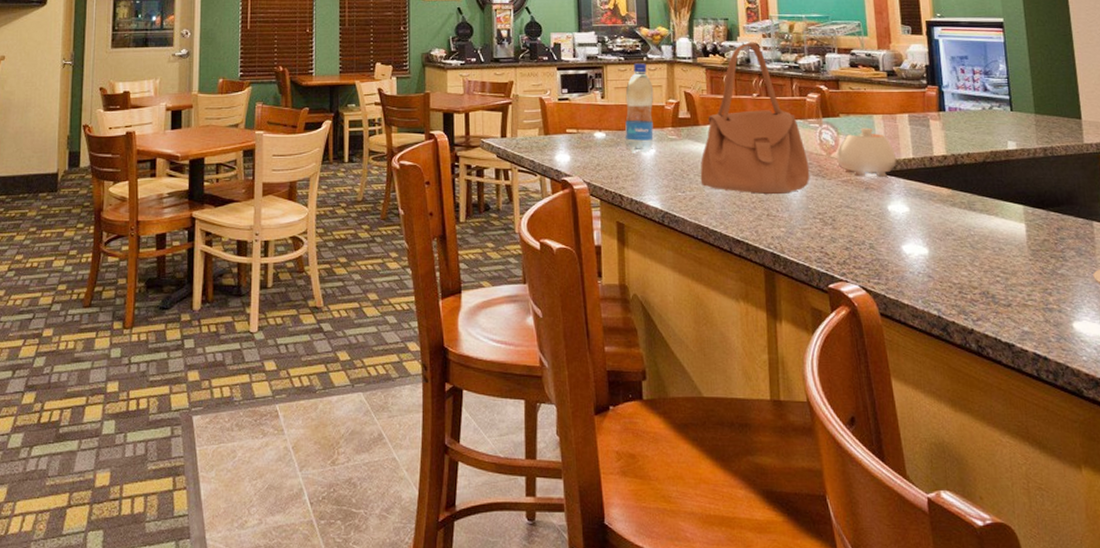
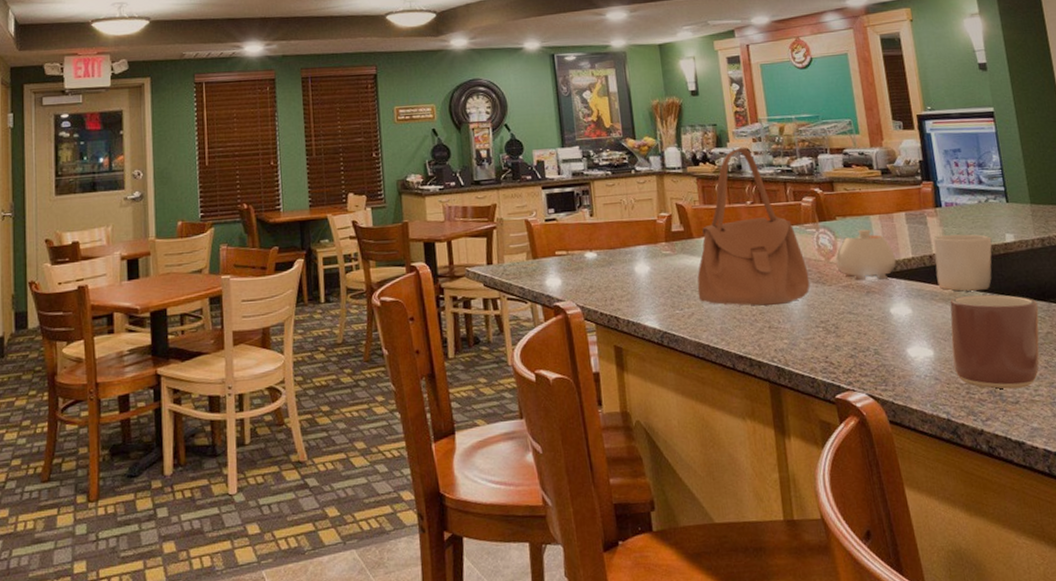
bottle: present [624,63,654,154] -> none [615,176,647,273]
mug: none [935,138,994,195] -> present [933,234,992,292]
mug: none [946,198,1037,292] -> present [949,294,1040,390]

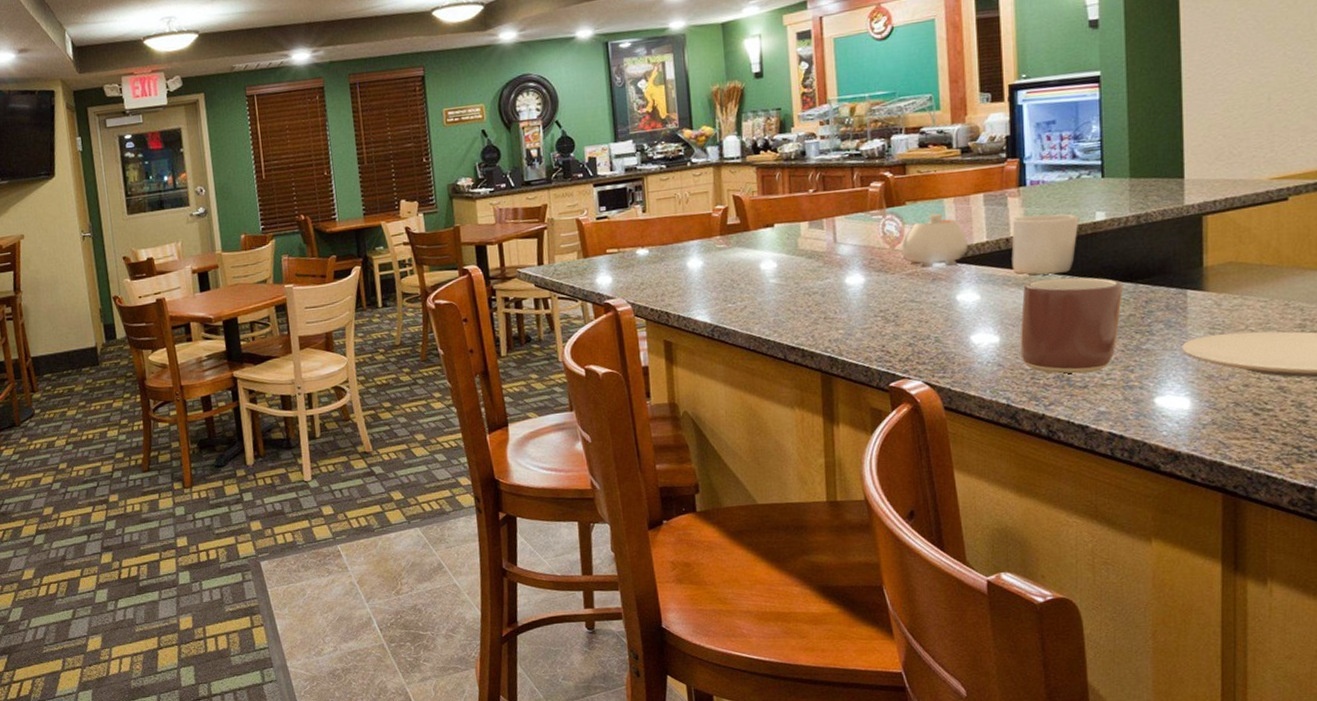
handbag: present [697,147,810,306] -> none [751,132,872,297]

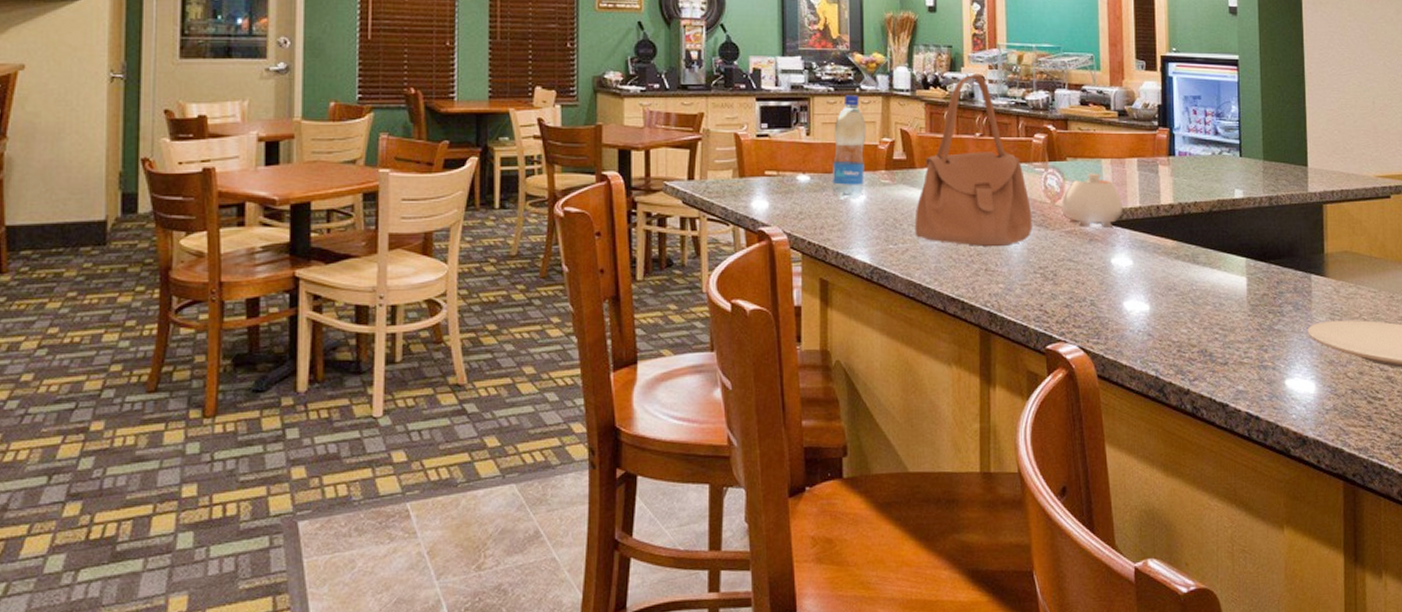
bottle: none [668,169,701,268] -> present [832,95,867,201]
handbag: none [751,132,872,297] -> present [914,73,1033,246]
mug: present [1011,213,1079,275] -> none [1161,185,1221,247]
mug: present [1020,277,1123,374] -> none [1168,250,1258,350]

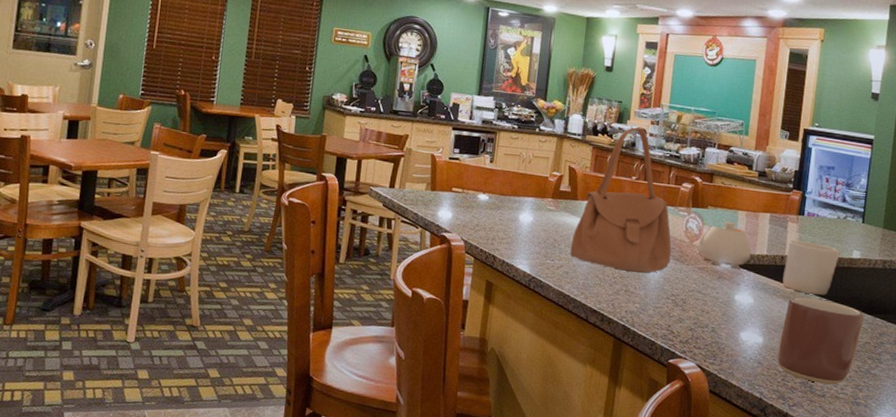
bottle: present [832,95,867,201] -> none [505,133,541,221]
mug: none [1161,185,1221,247] -> present [782,240,840,296]
mug: none [1168,250,1258,350] -> present [777,296,865,385]

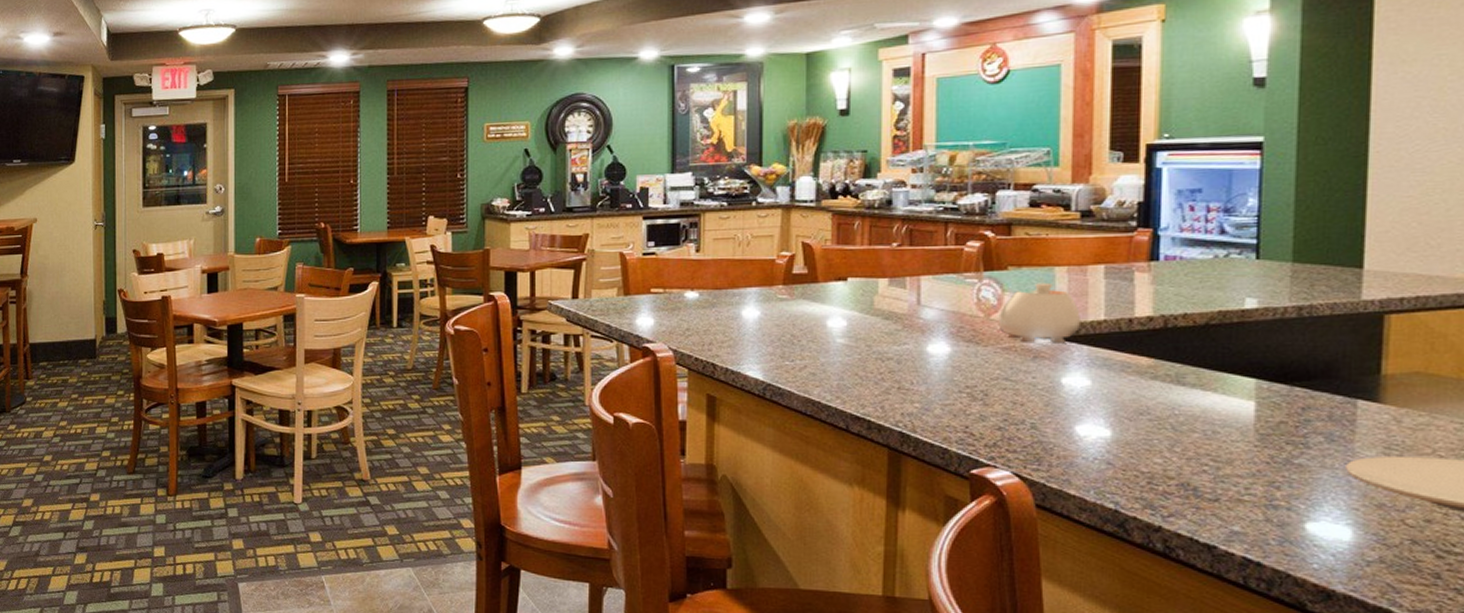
handbag: present [570,127,672,273] -> none [815,179,960,363]
mug: present [777,296,865,385] -> none [1136,369,1275,484]
mug: present [782,240,840,296] -> none [1134,294,1224,366]

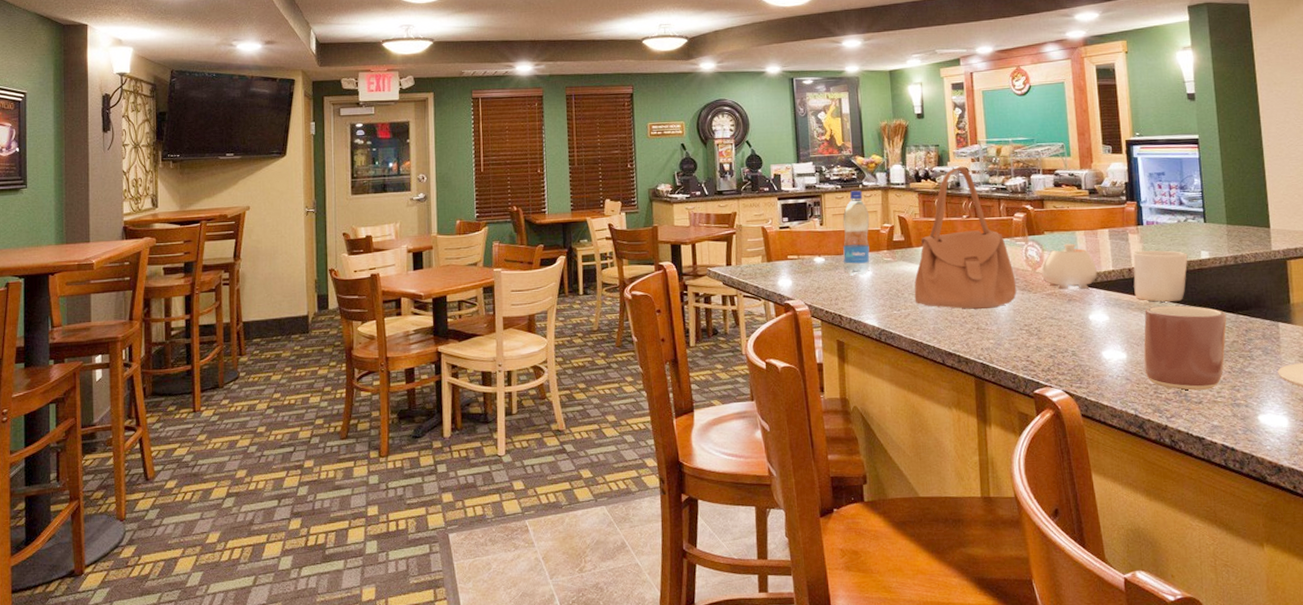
bottle: none [722,209,763,317] -> present [842,190,870,276]
handbag: none [815,179,960,363] -> present [914,166,1017,309]
mug: none [1134,294,1224,366] -> present [1133,250,1188,302]
mug: none [1136,369,1275,484] -> present [1143,305,1227,391]

